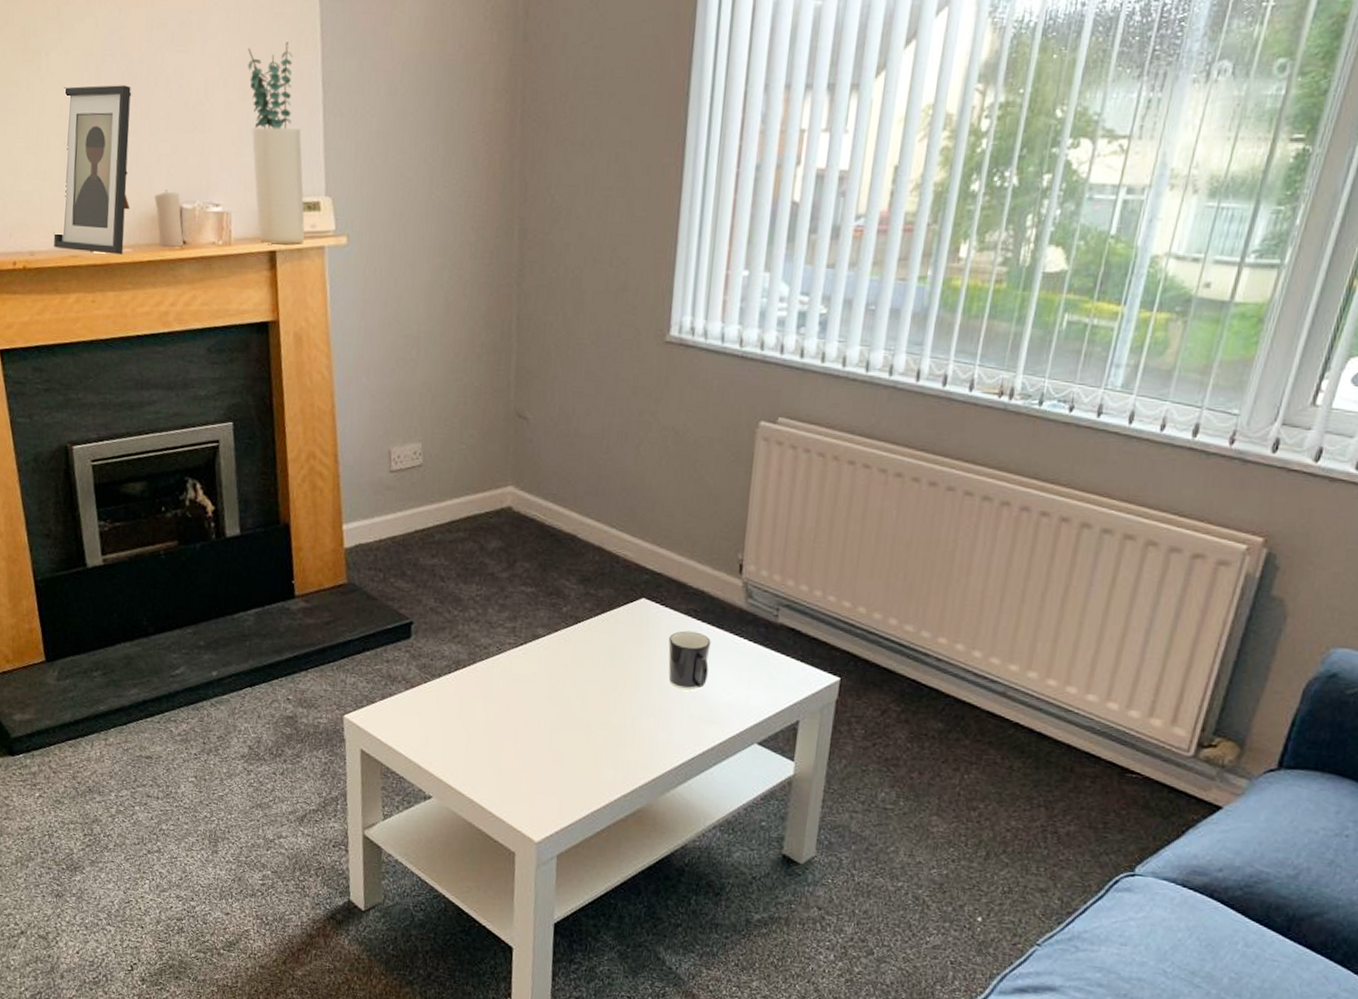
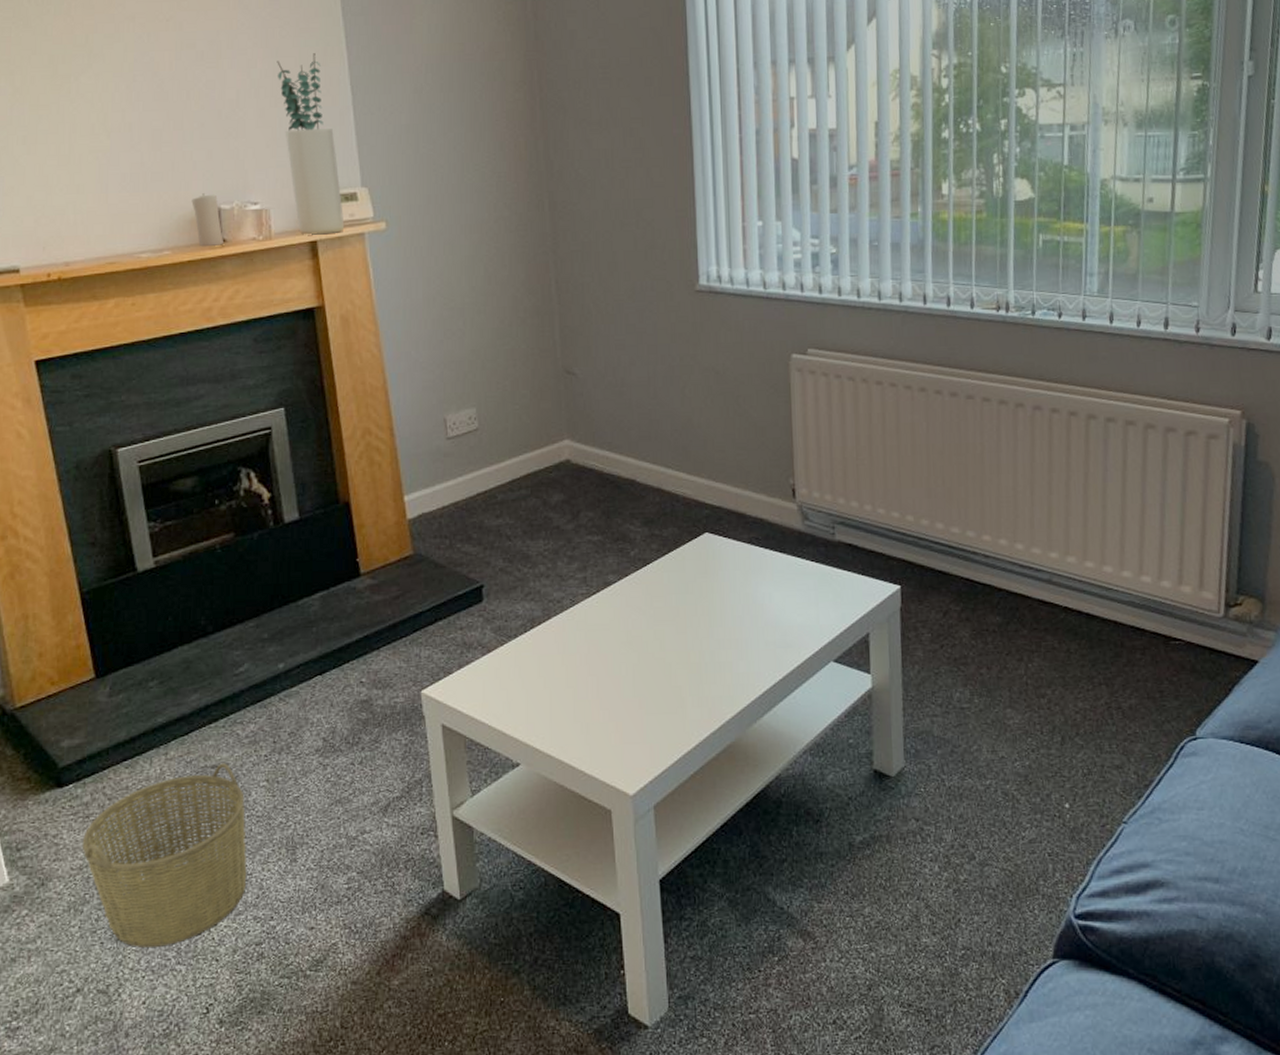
basket: none [29,755,174,908] -> present [82,763,247,948]
picture frame: present [53,85,132,255] -> none [89,101,168,258]
mug: present [668,630,711,691] -> none [736,559,777,618]

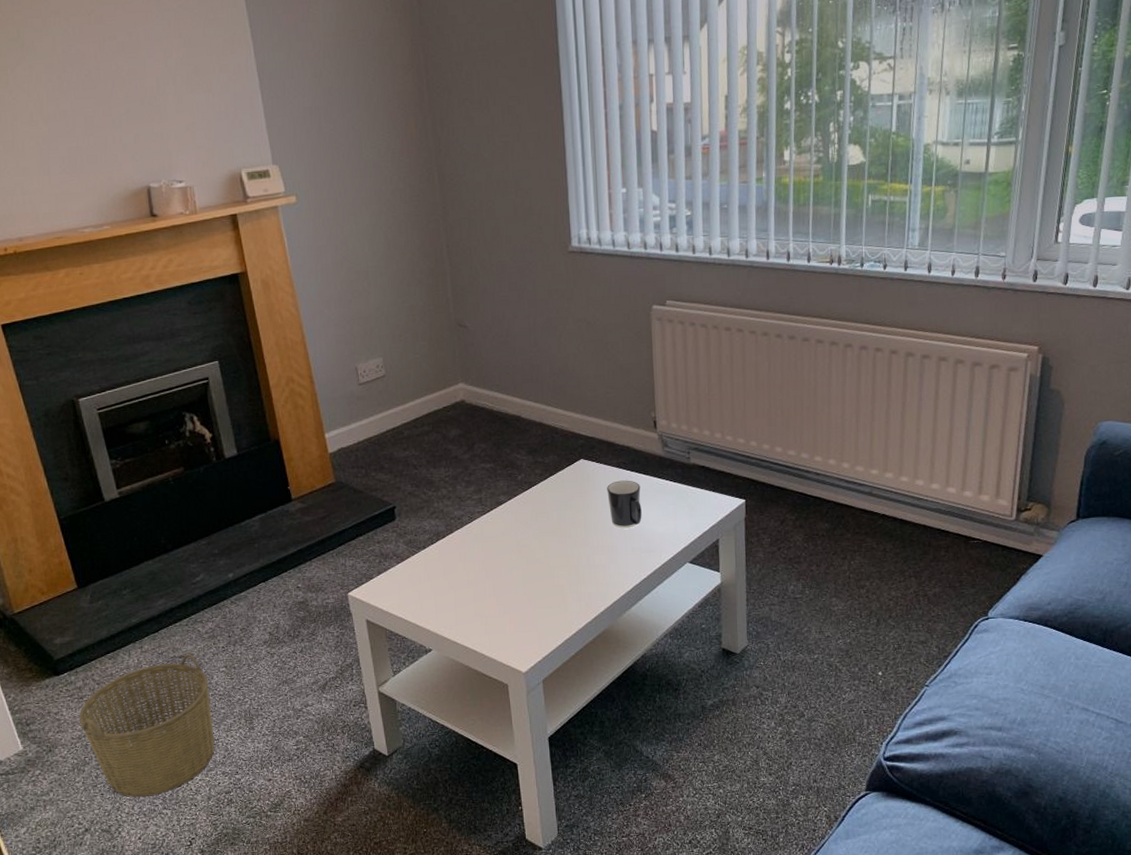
candle: present [191,193,223,247] -> none [124,173,155,222]
vase: present [277,53,345,235] -> none [190,42,260,209]
mug: none [736,559,777,618] -> present [607,480,642,529]

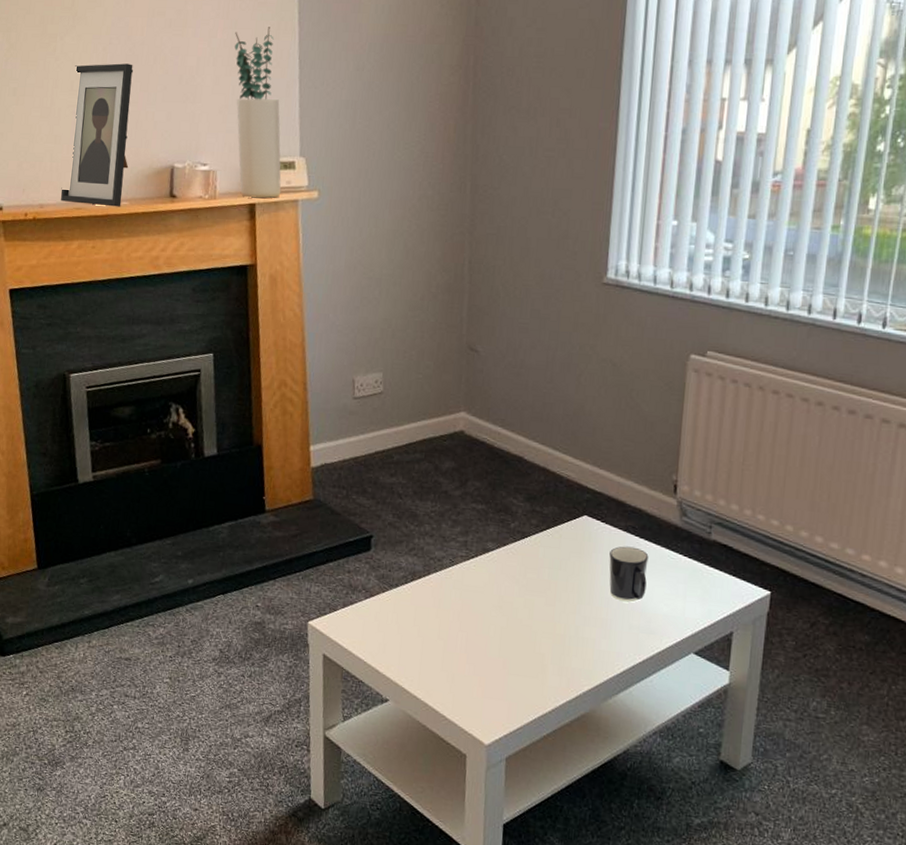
picture frame: none [31,90,104,233] -> present [60,63,134,207]
basket: present [79,654,215,797] -> none [16,657,150,802]
vase: none [190,42,260,209] -> present [234,27,282,199]

